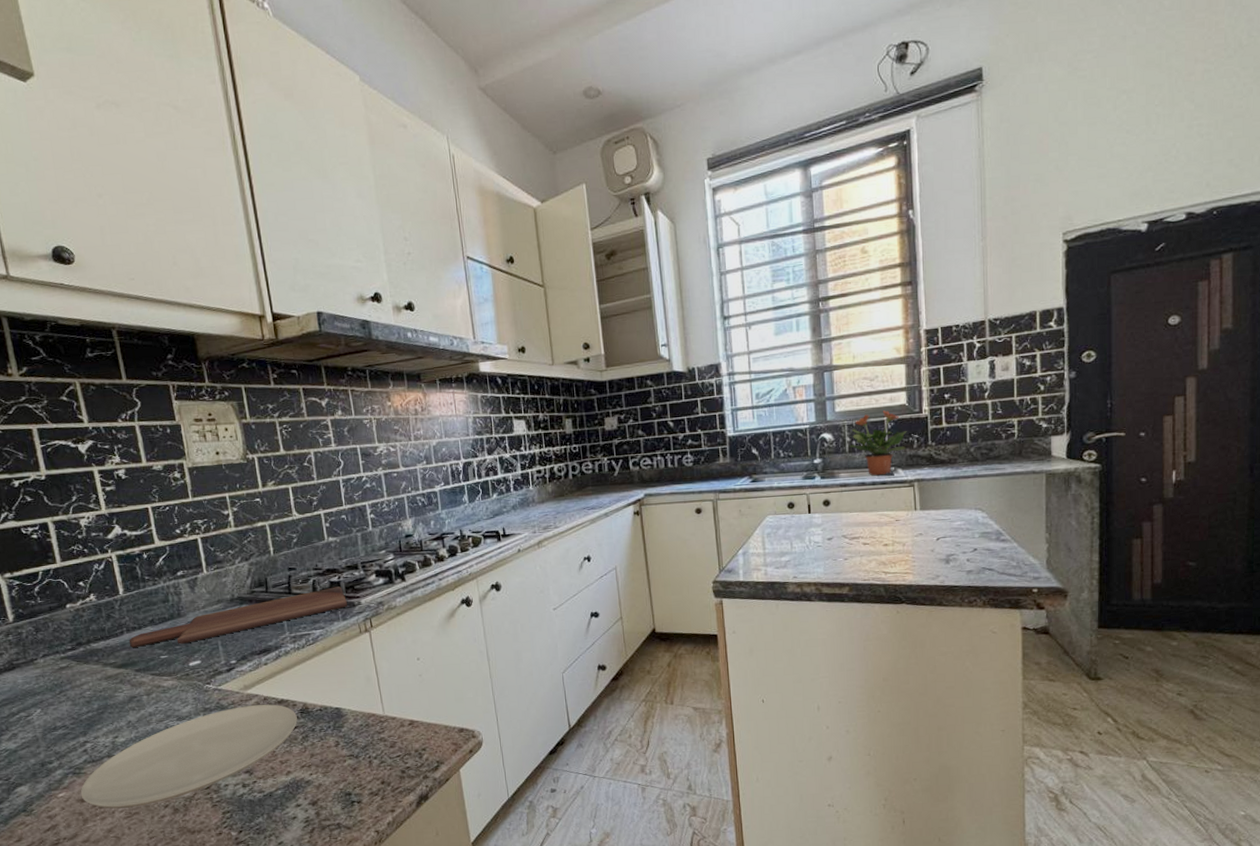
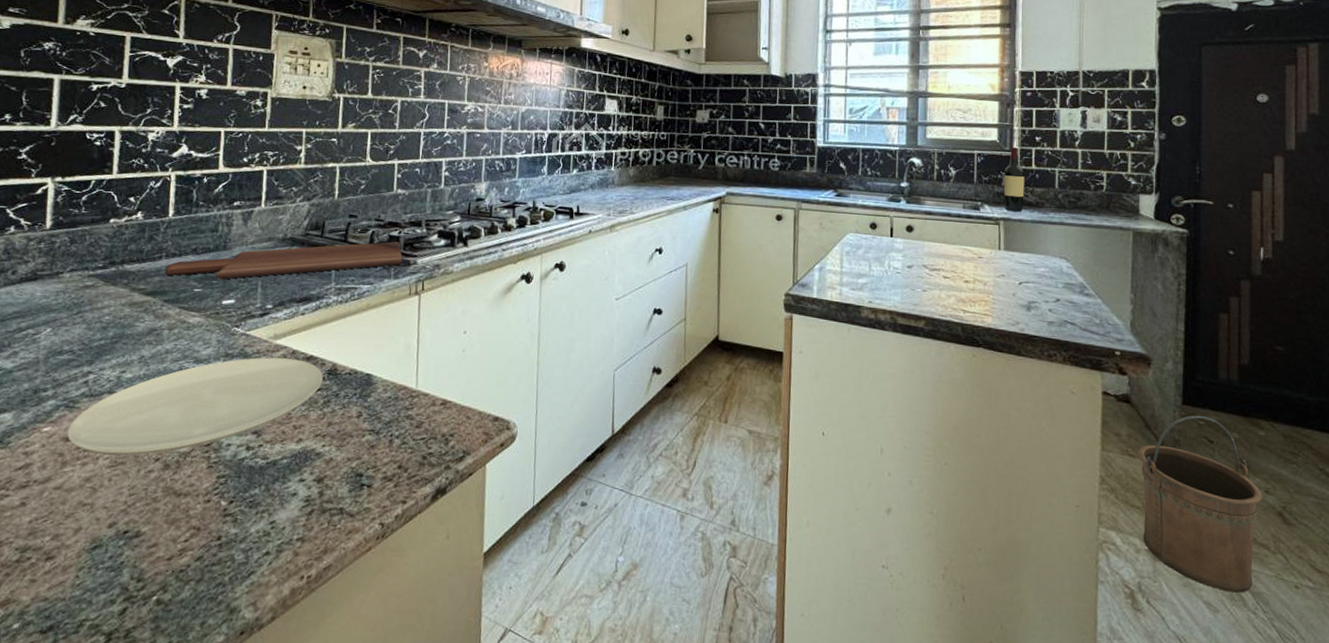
potted plant: present [848,410,907,476] -> none [937,144,996,209]
wine bottle: none [915,407,937,472] -> present [1003,147,1025,213]
bucket: none [1058,635,1176,784] -> present [1138,415,1263,593]

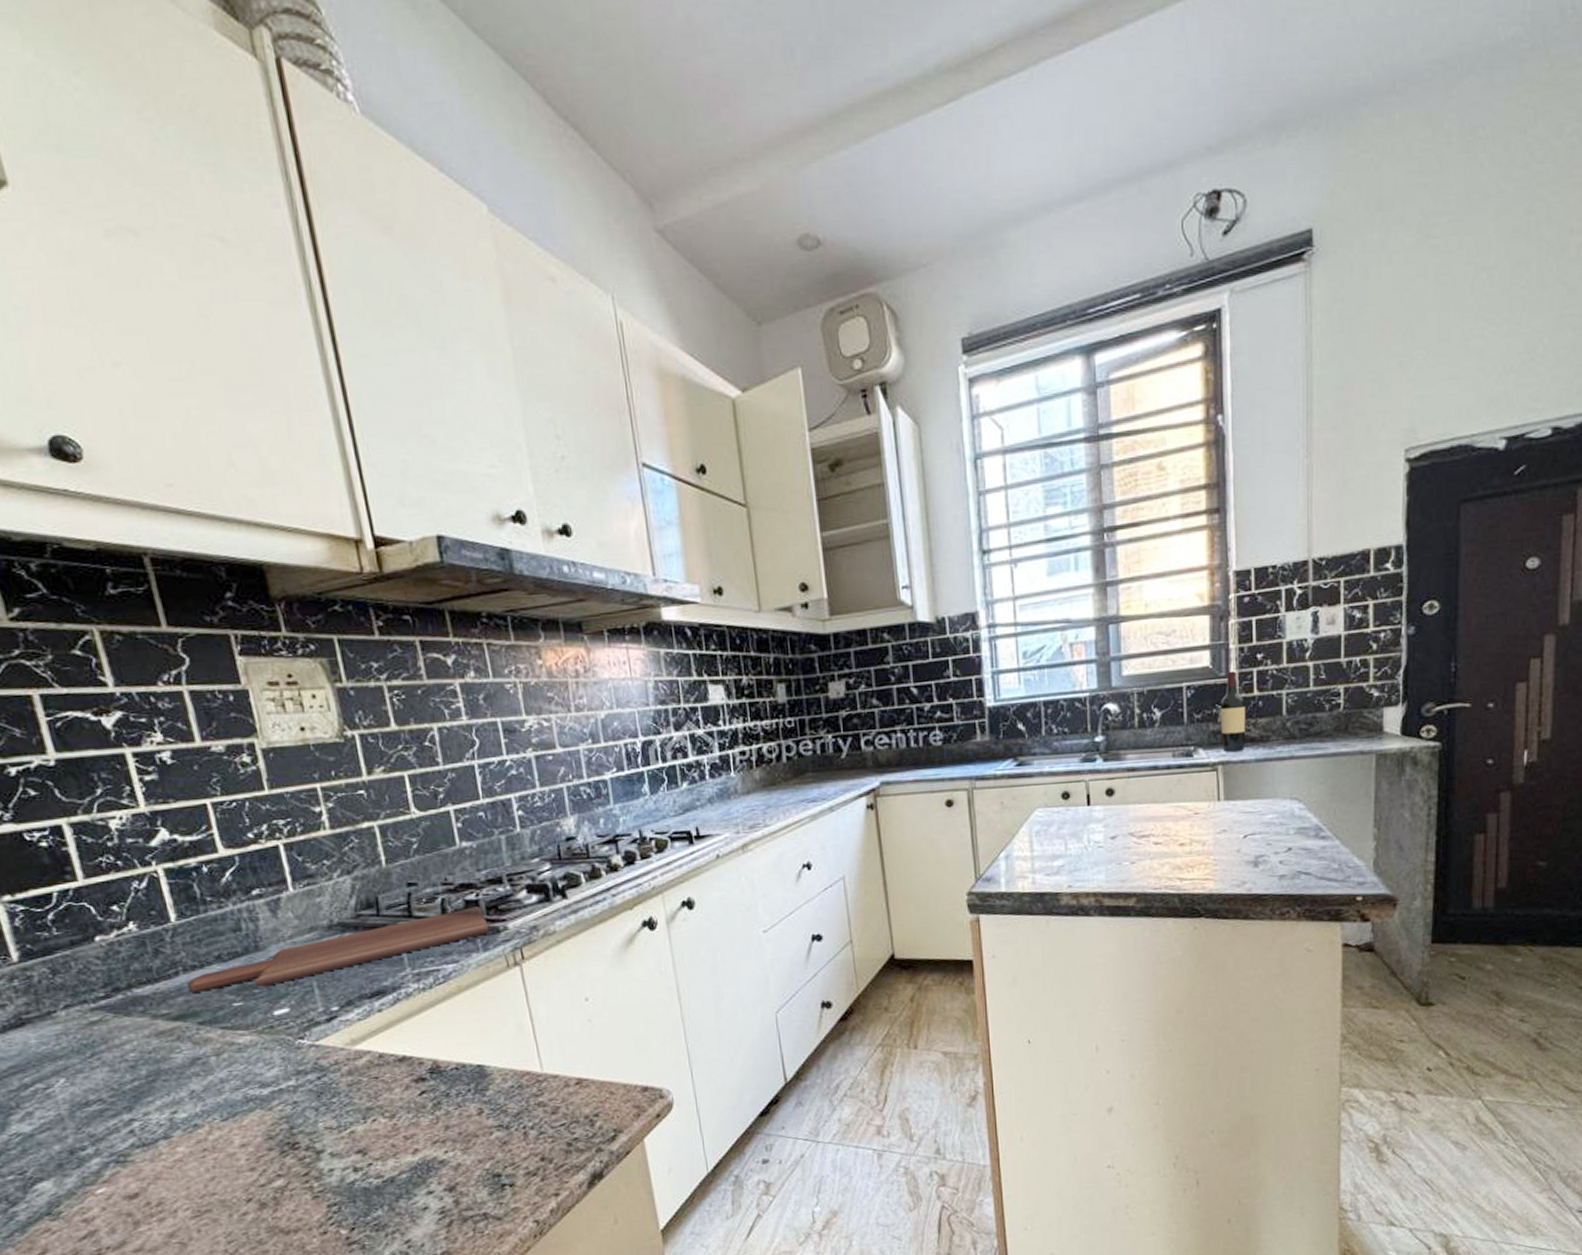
plate: present [67,357,323,456] -> none [127,1063,426,1207]
bucket: present [1138,415,1263,593] -> none [1383,951,1517,1128]

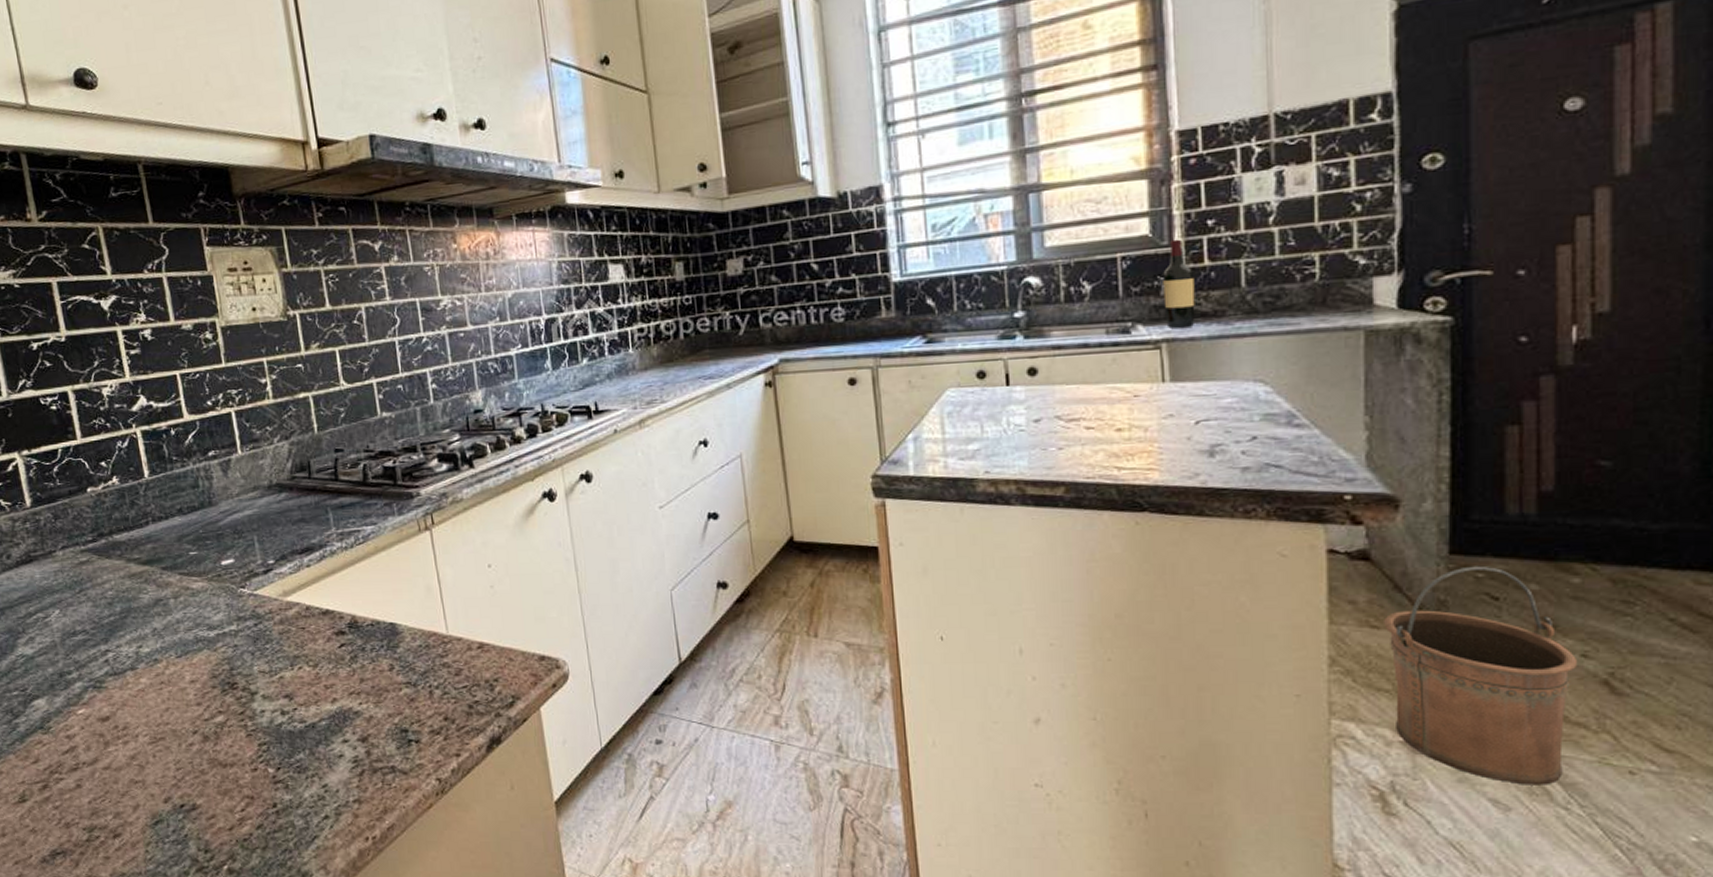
cutting board: present [186,906,489,994] -> none [154,473,404,542]
bucket: none [1383,951,1517,1128] -> present [1384,565,1578,785]

